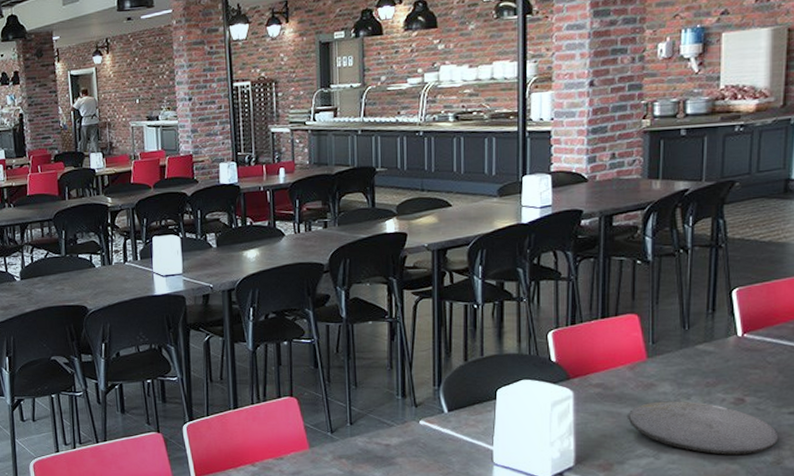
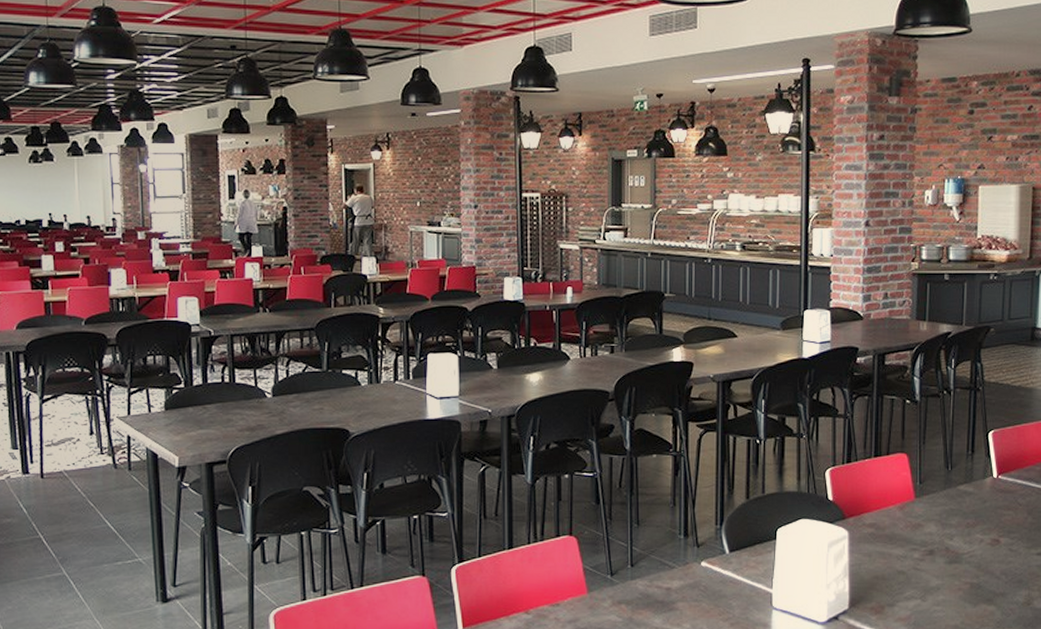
plate: present [628,401,779,455] -> none [898,541,1029,596]

